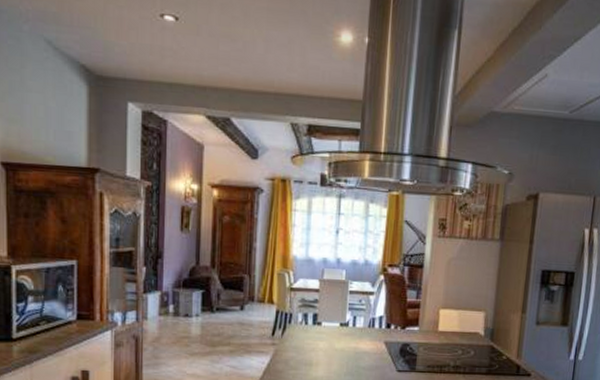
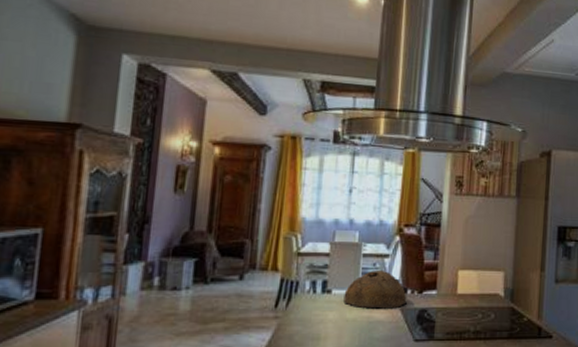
bowl: none [332,305,391,342] -> present [343,269,407,309]

